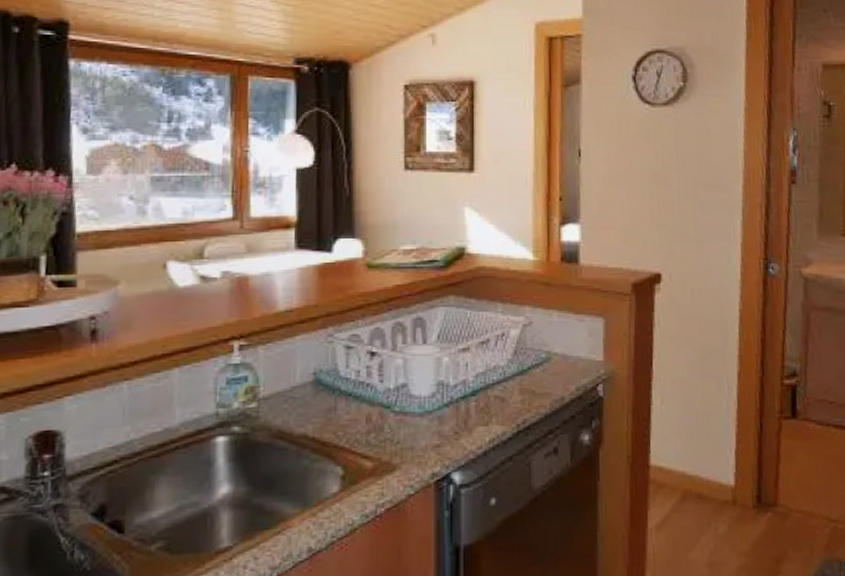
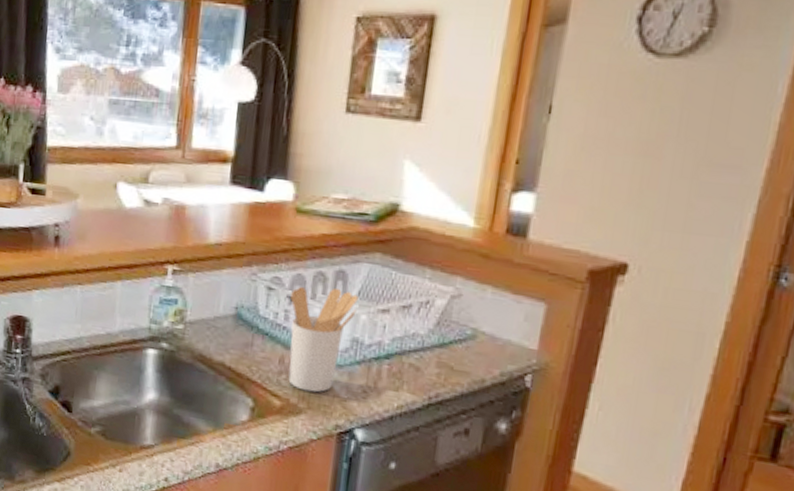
utensil holder: none [371,336,438,446] -> present [288,286,358,393]

